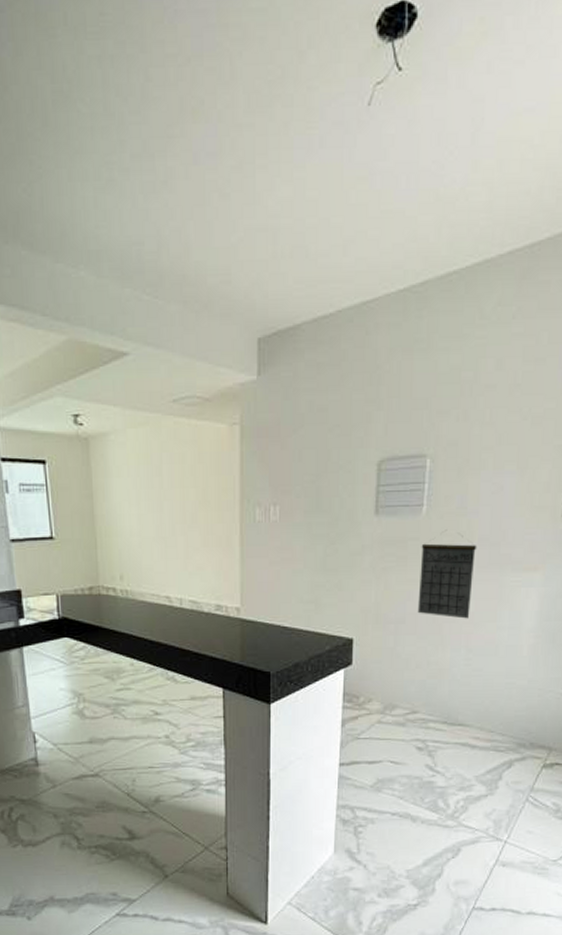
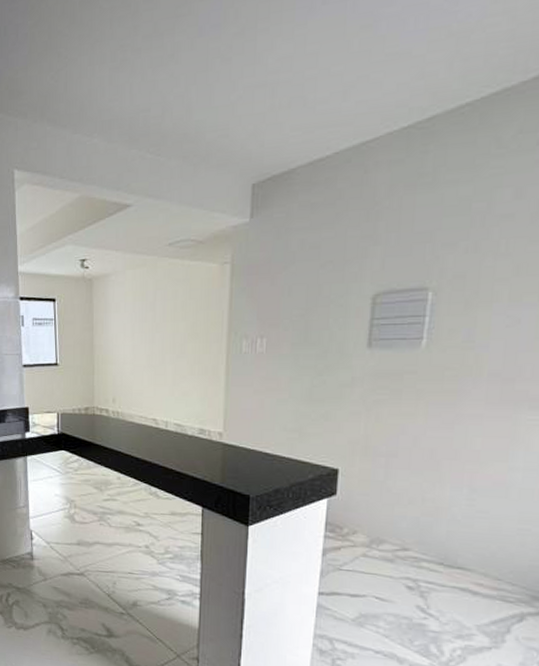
calendar: present [417,530,477,619] -> none [412,363,486,457]

